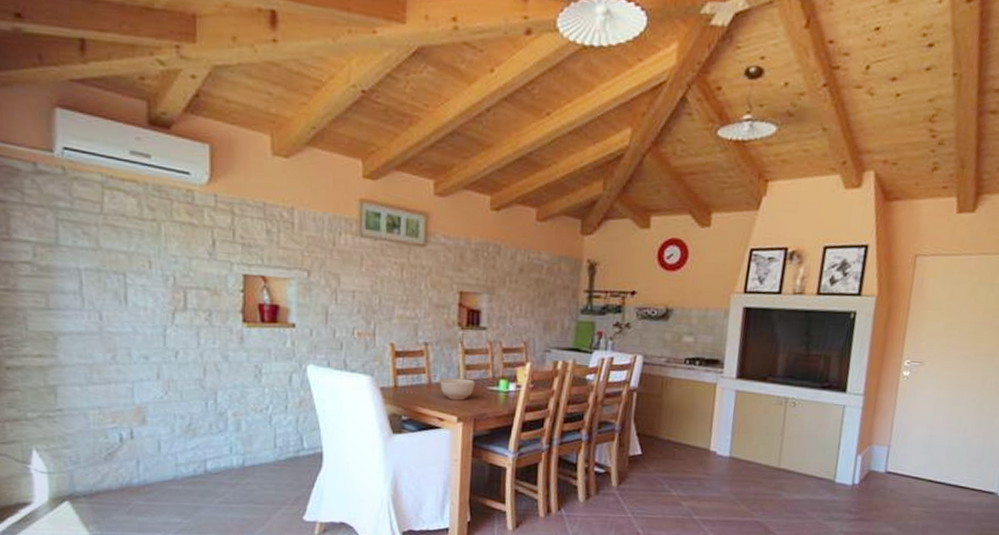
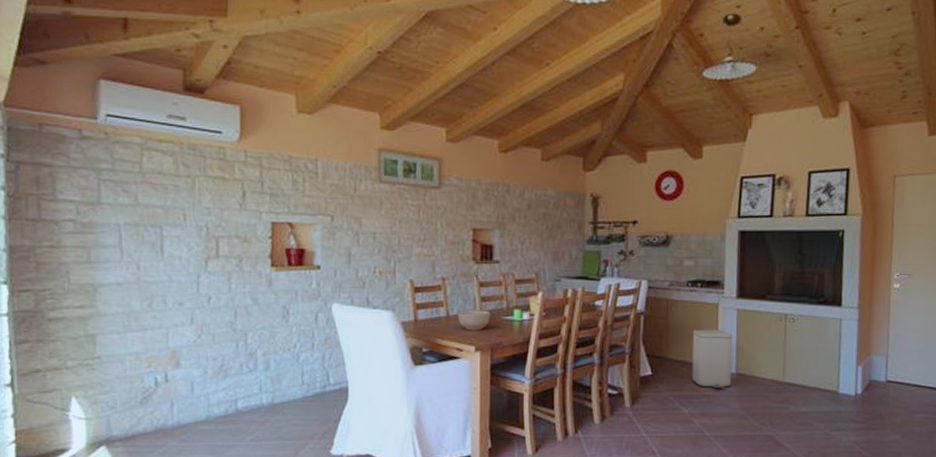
pedal bin: none [683,409,729,472] -> present [692,329,733,388]

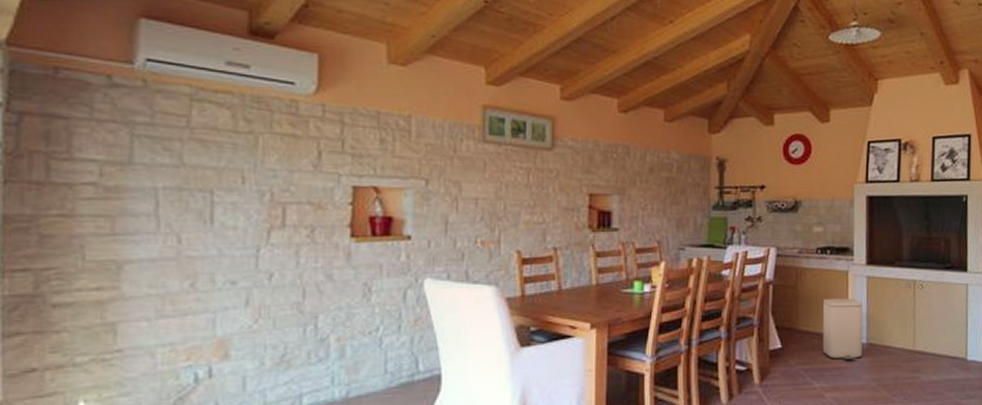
bowl: present [458,310,490,331] -> none [571,282,608,306]

